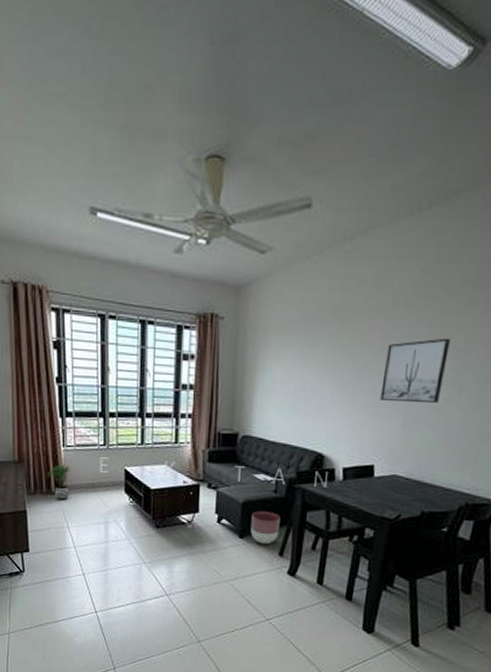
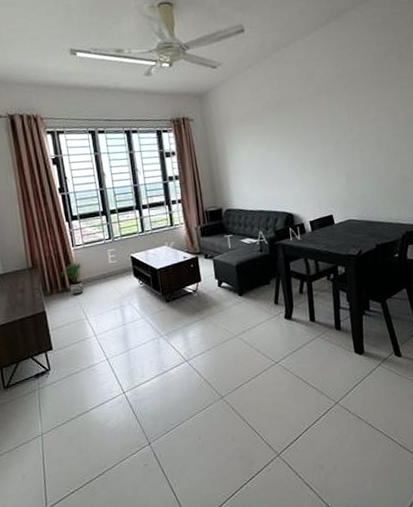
planter: present [250,511,280,545] -> none [246,268,271,297]
wall art: present [380,338,450,403] -> none [322,111,368,164]

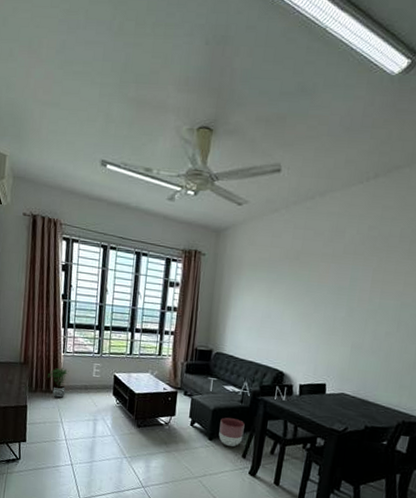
planter: none [246,268,271,297] -> present [219,417,245,447]

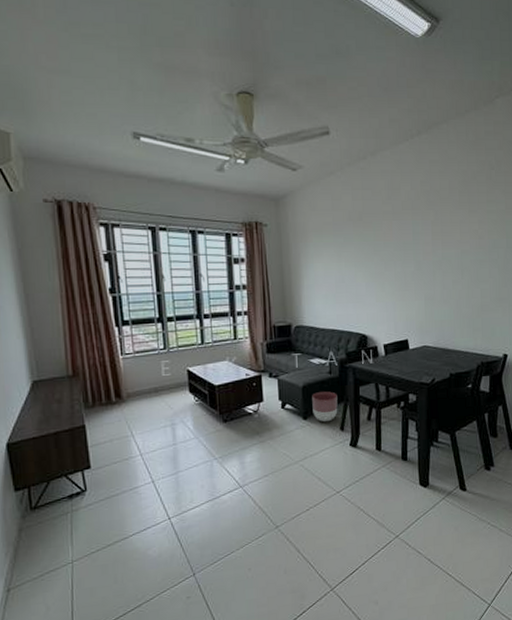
potted plant: present [47,368,69,399] -> none [105,372,132,410]

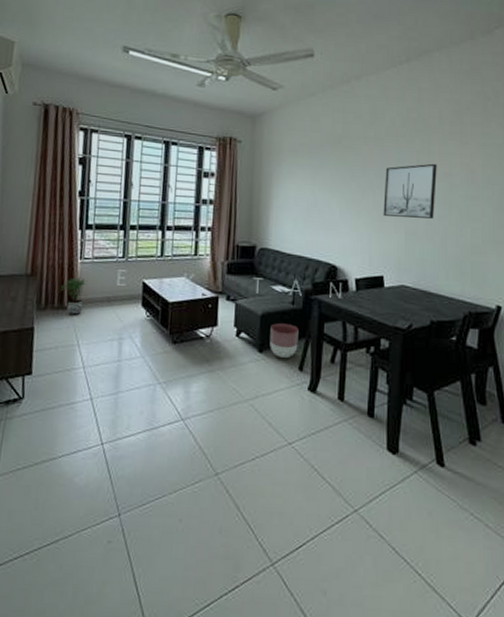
potted plant: none [105,372,132,410] -> present [60,277,88,316]
wall art: none [404,232,450,285] -> present [383,163,437,219]

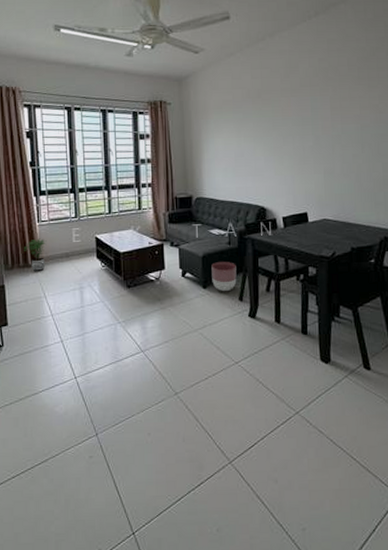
wall art: present [383,163,437,219] -> none [302,108,349,159]

